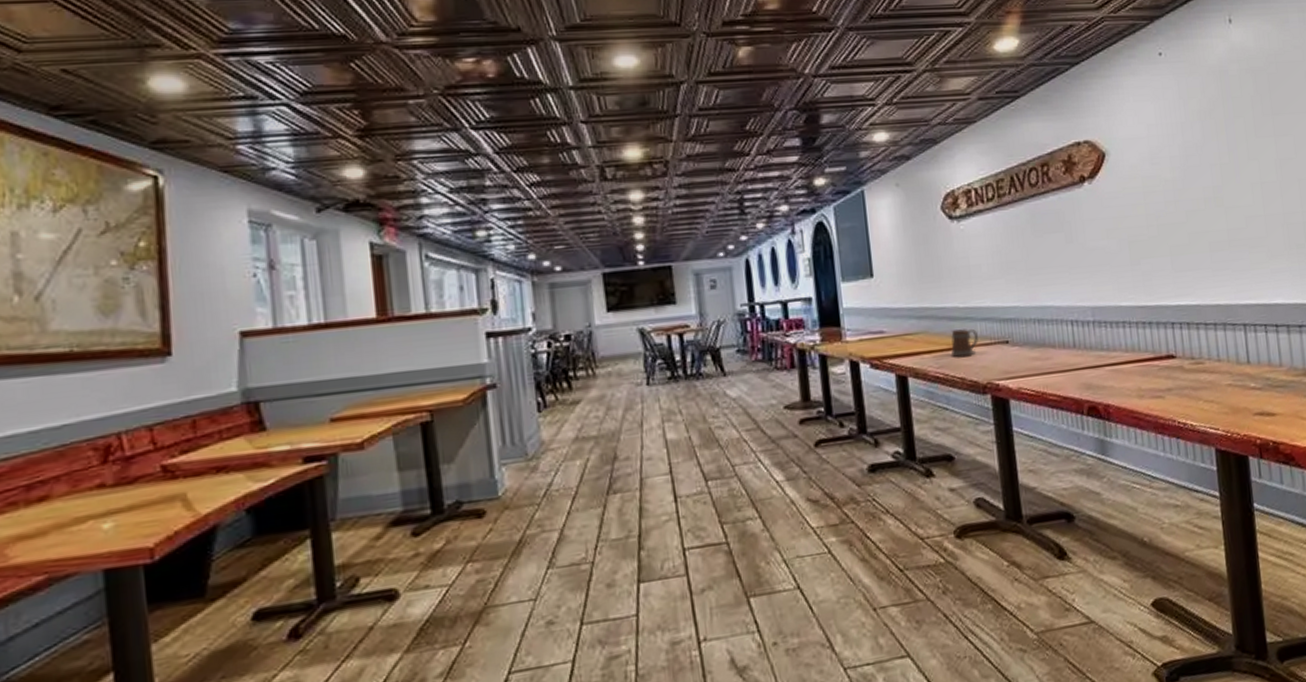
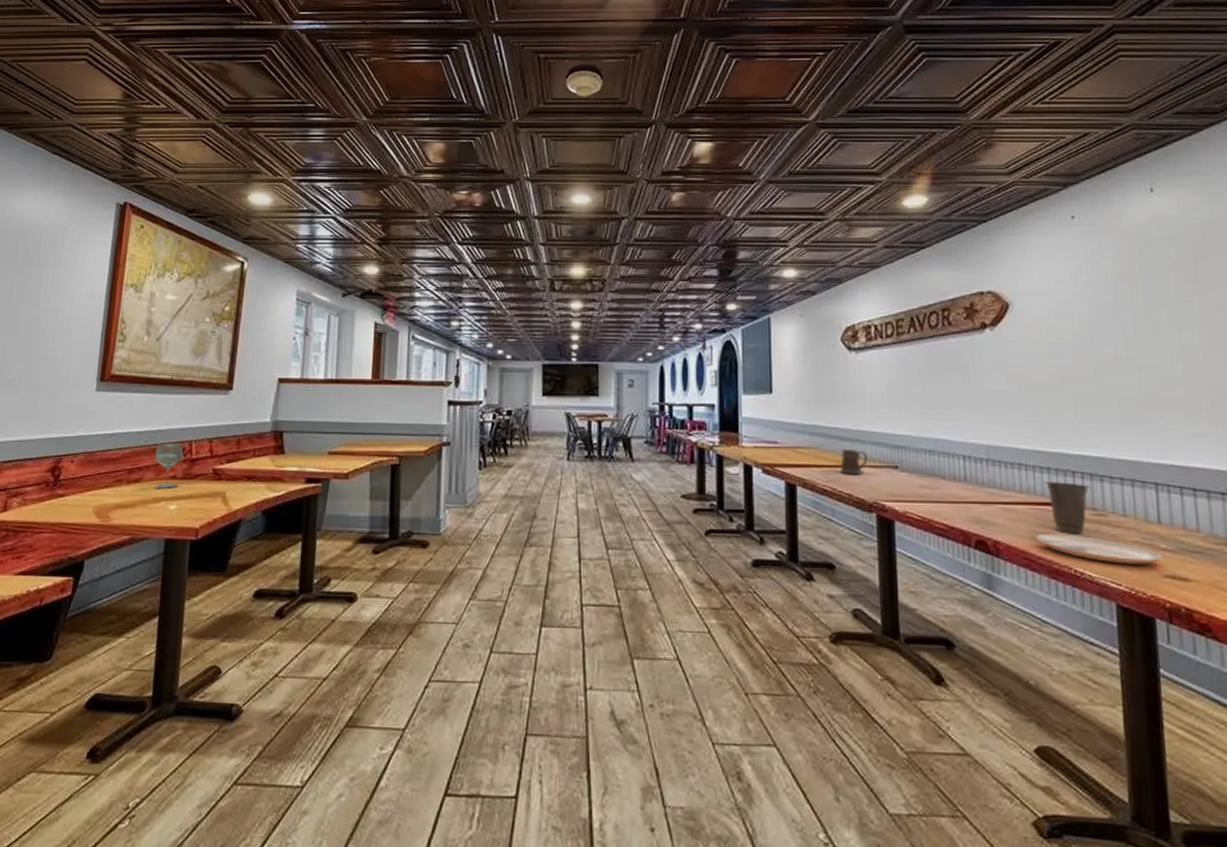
wine glass: none [63,438,112,505] -> present [154,443,184,488]
plate: none [1142,386,1253,410] -> present [1036,533,1163,565]
cup: none [1147,334,1188,387] -> present [1045,482,1090,534]

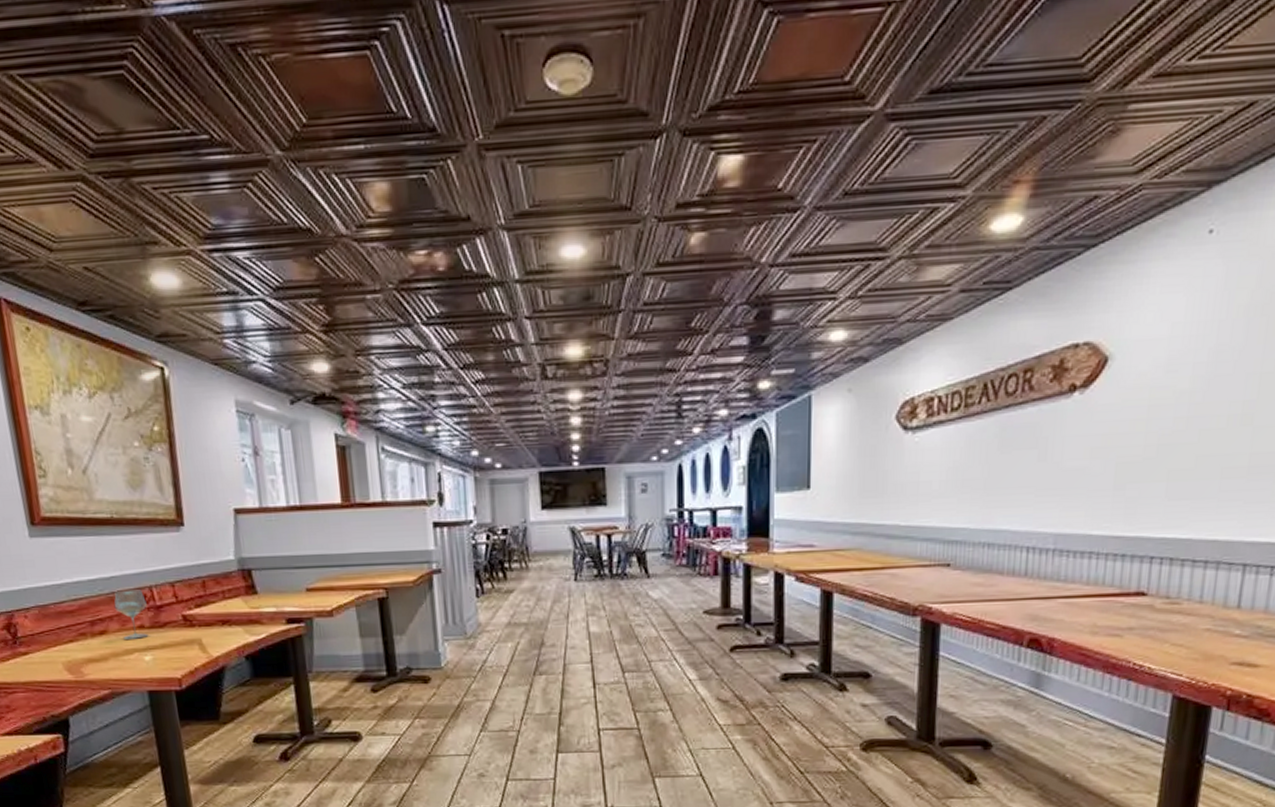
beer mug: present [840,449,868,476] -> none [884,548,916,578]
plate: present [1036,533,1163,565] -> none [1096,626,1235,654]
cup: present [1045,482,1090,534] -> none [1116,569,1168,626]

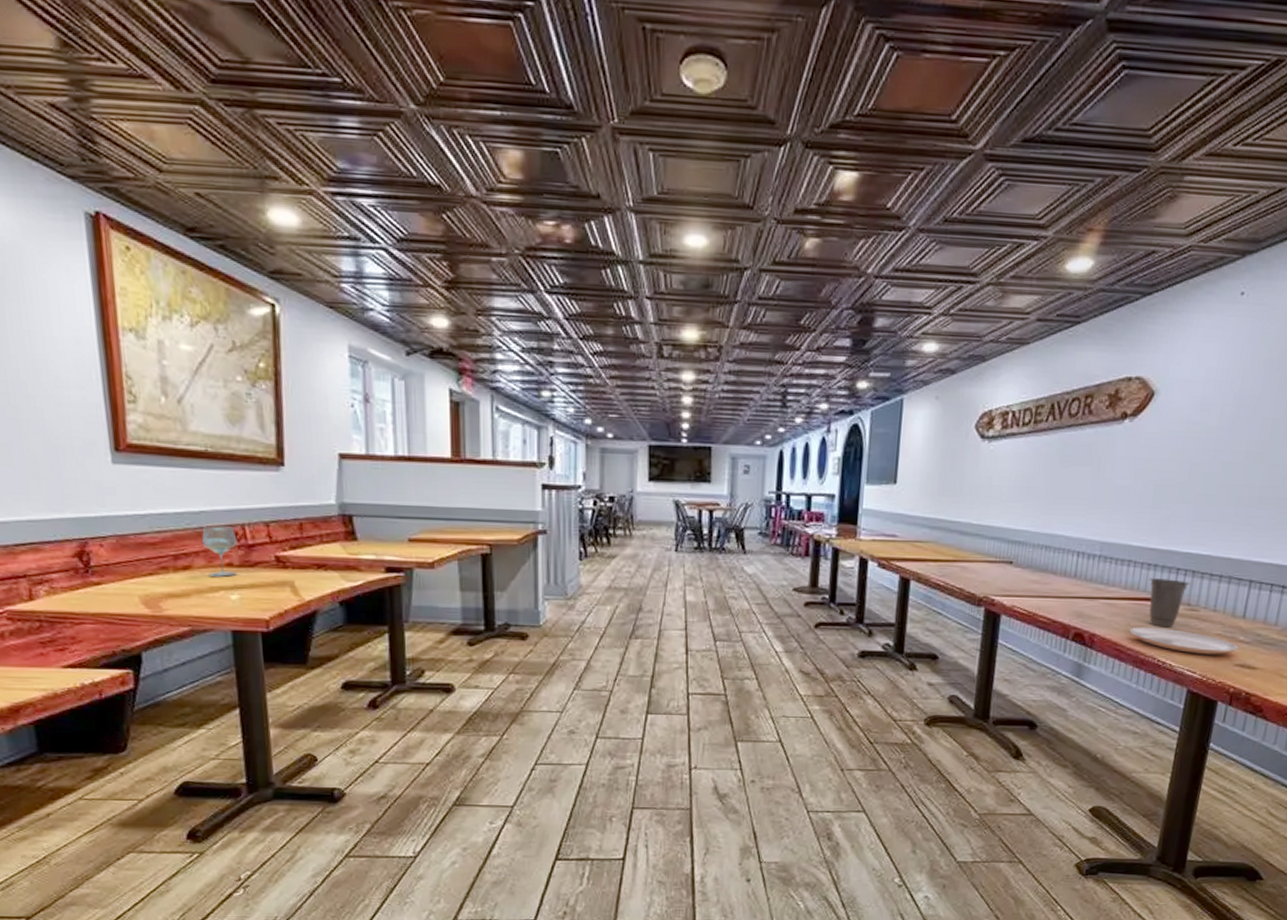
plate: none [1096,626,1235,654] -> present [1129,627,1239,655]
cup: none [1116,569,1168,626] -> present [1149,578,1190,628]

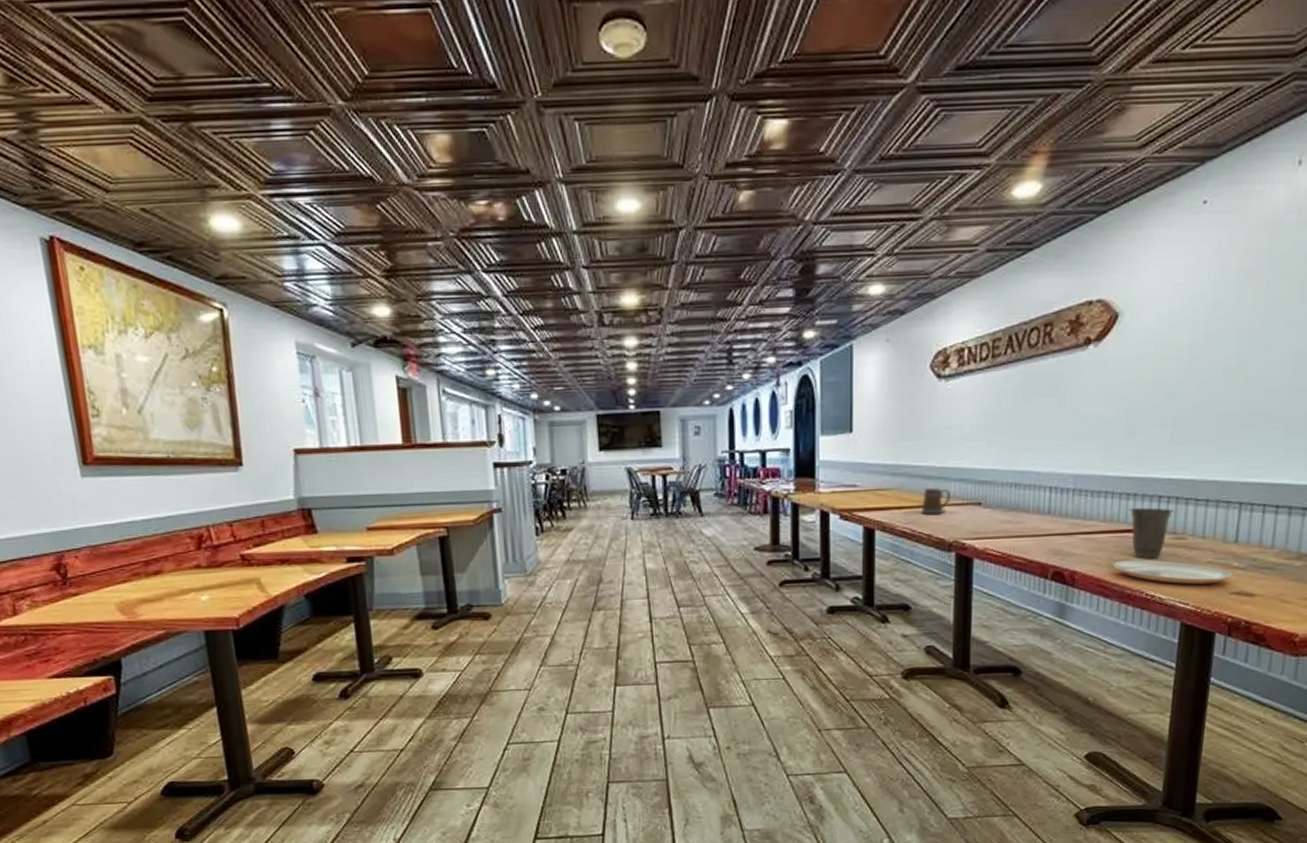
wine glass: present [201,526,238,577] -> none [169,529,206,579]
beer mug: none [956,544,985,571] -> present [921,488,950,516]

